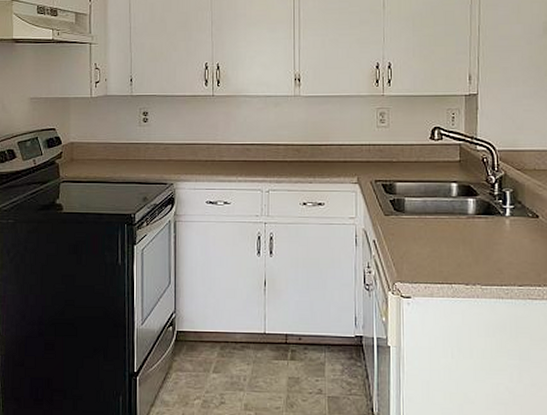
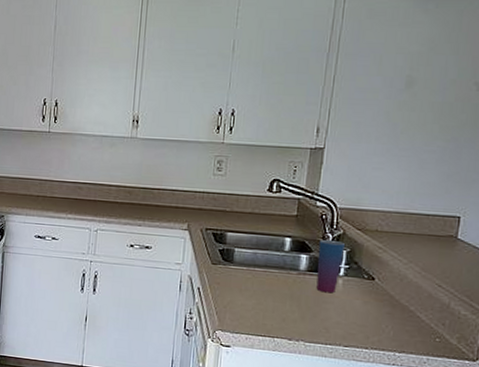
cup: none [483,183,507,234] -> present [316,240,345,294]

